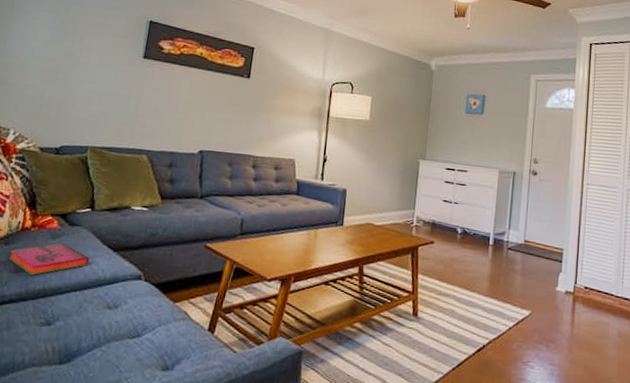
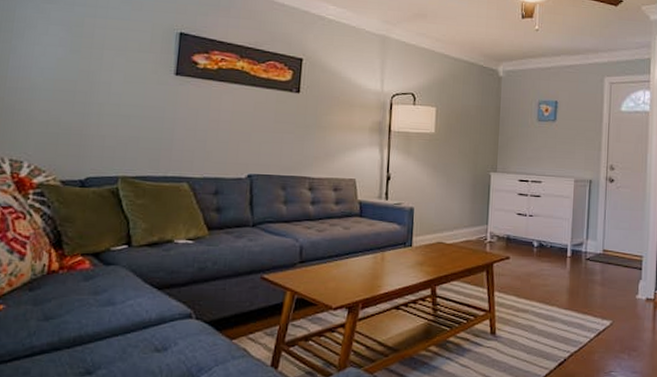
hardback book: present [9,243,89,276] -> none [36,284,130,323]

